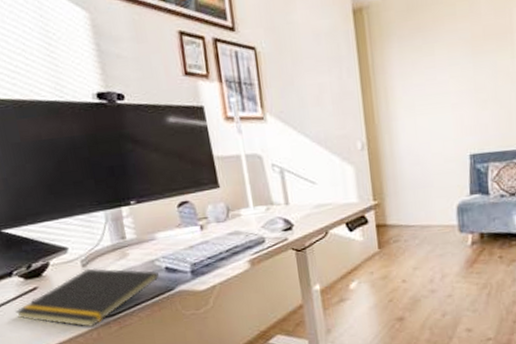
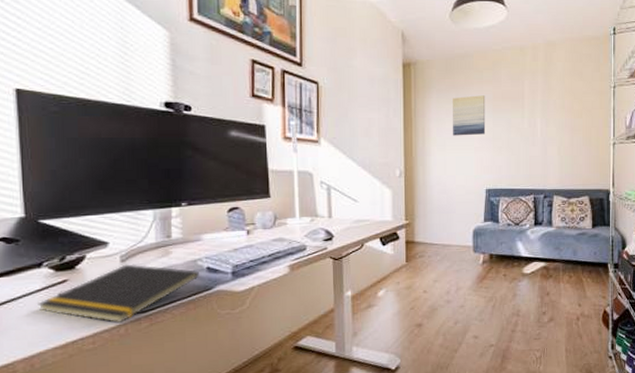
wall art: none [419,35,465,93] -> present [453,95,486,136]

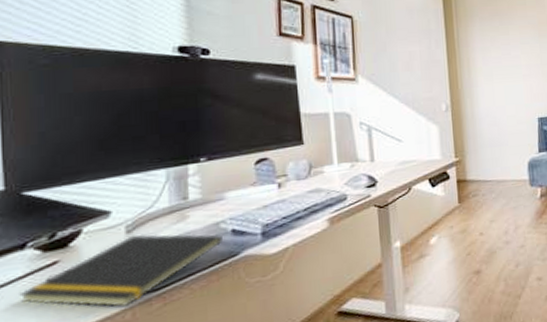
wall art: present [453,95,486,136] -> none [497,21,533,65]

